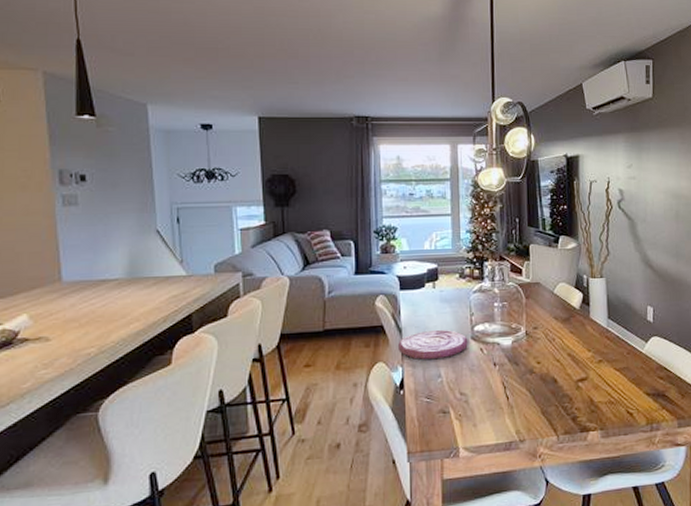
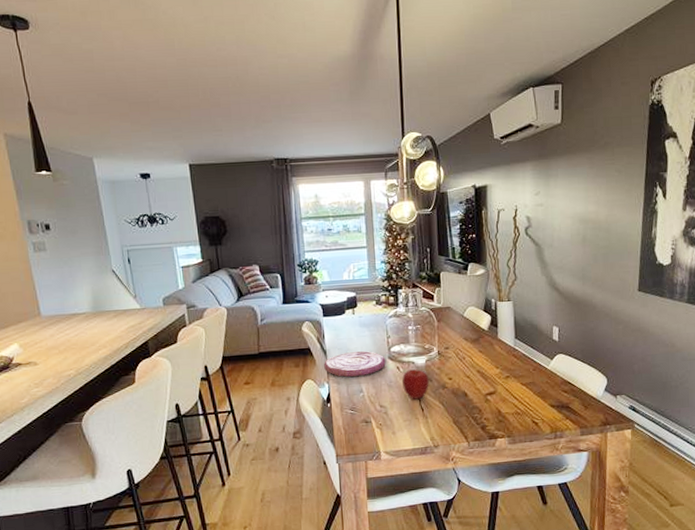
apple: none [486,351,515,386] -> present [402,369,429,399]

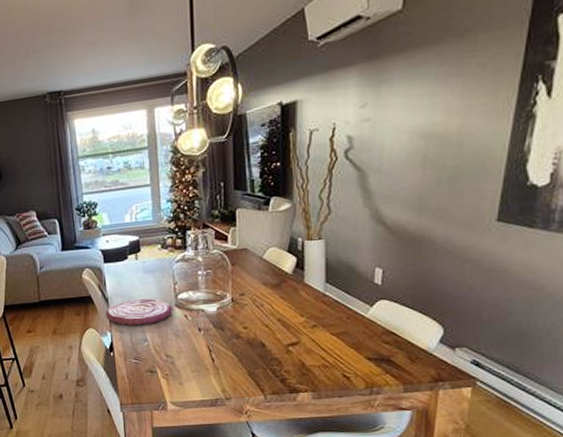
apple: present [402,369,429,399] -> none [191,317,221,349]

